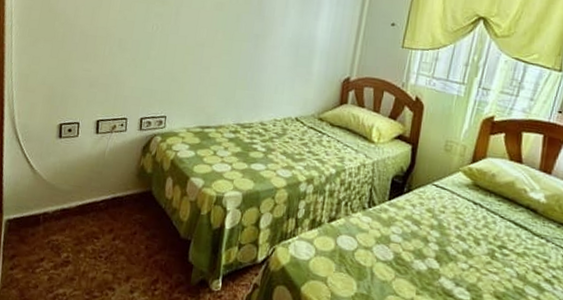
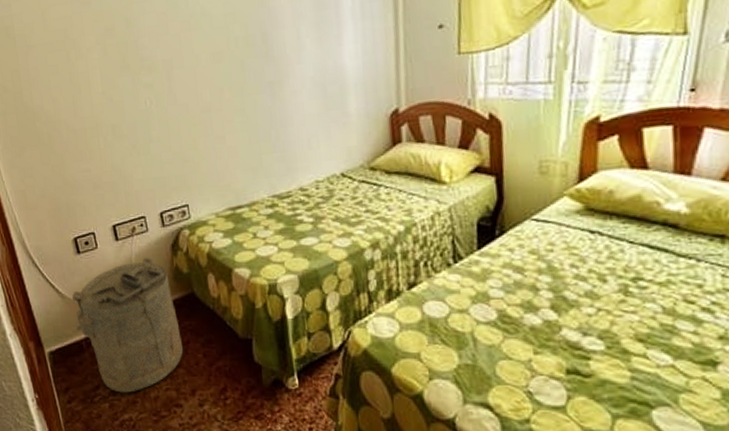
laundry hamper: none [38,152,133,270] -> present [71,257,184,393]

